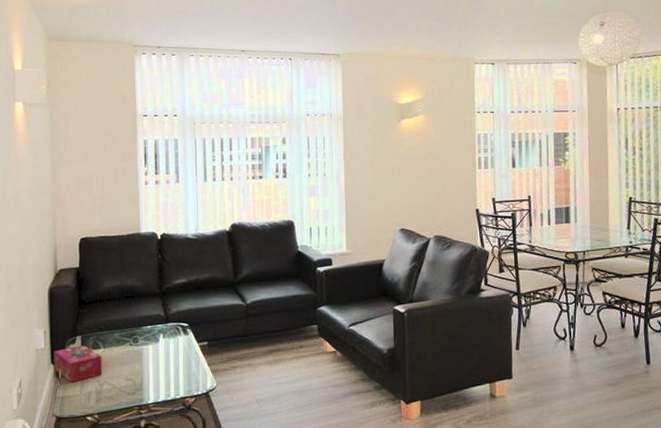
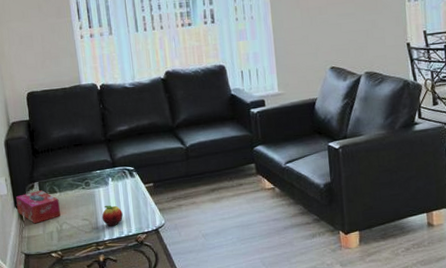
fruit: none [148,364,171,388] -> present [101,205,123,226]

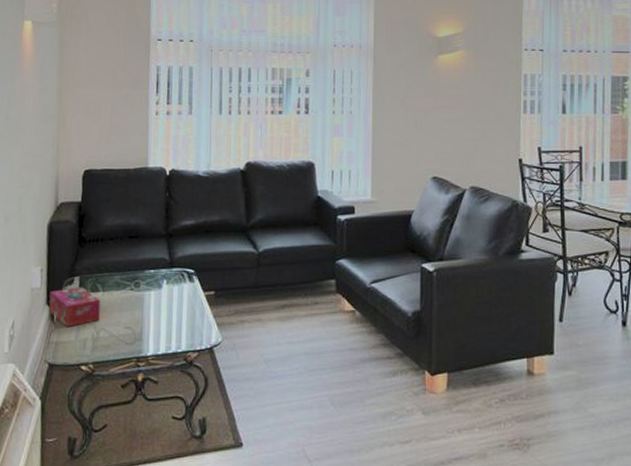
fruit: present [101,205,123,226] -> none [148,312,173,339]

